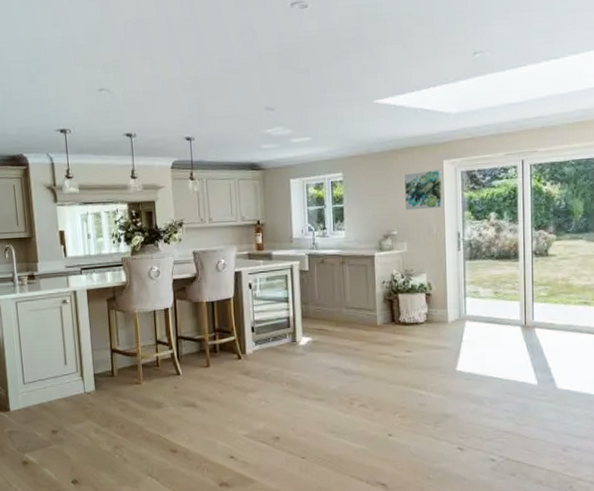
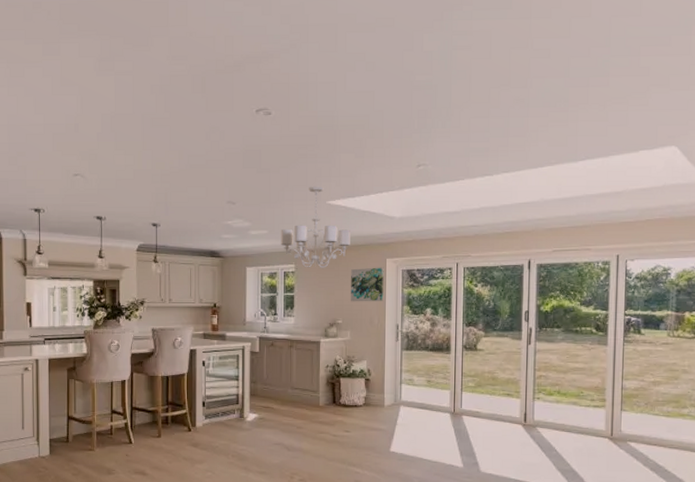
chandelier: none [325,84,402,176] -> present [280,186,350,268]

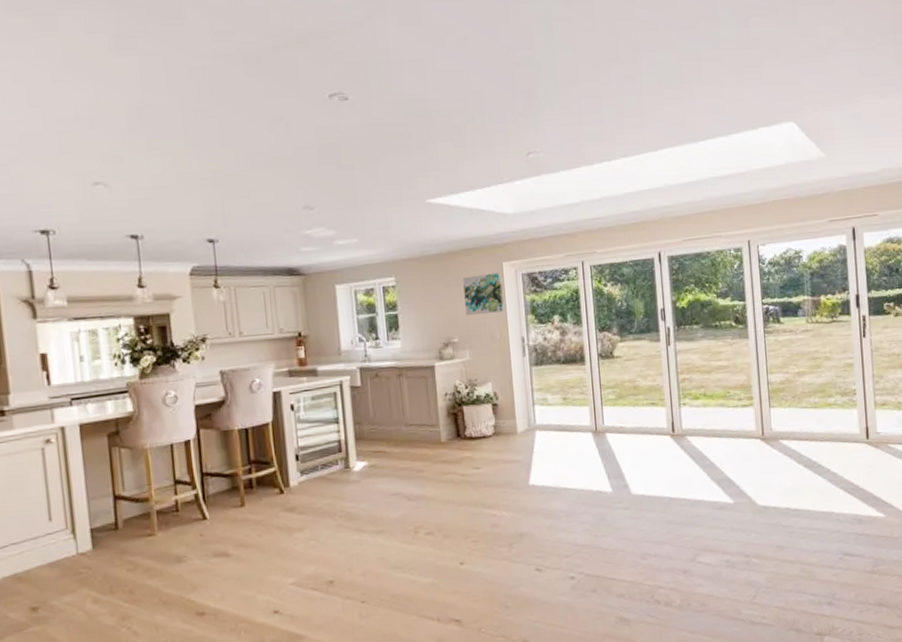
chandelier: present [280,186,350,268] -> none [373,182,459,280]

